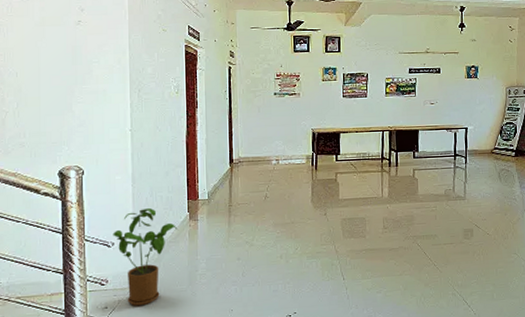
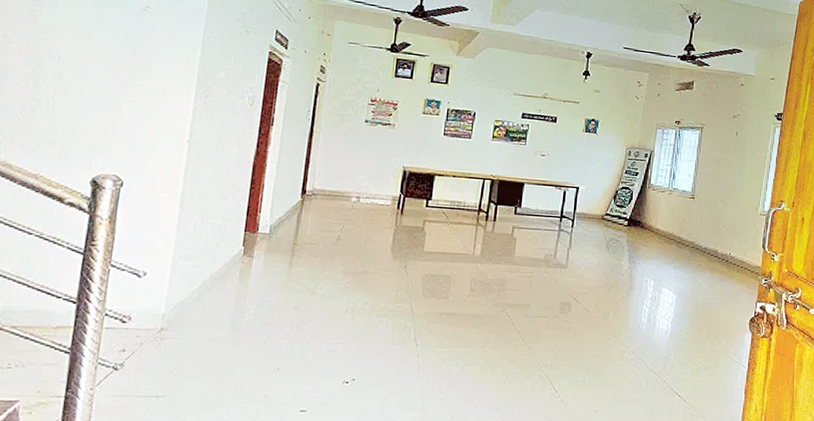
house plant: present [113,208,178,307] -> none [146,236,228,353]

